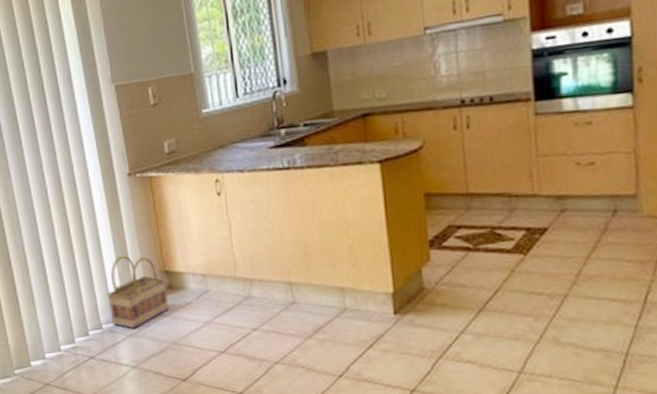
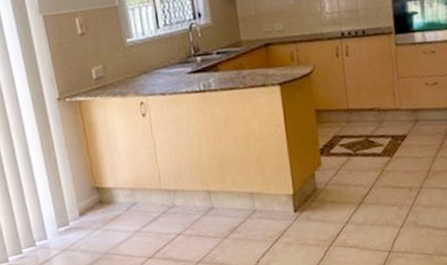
basket: present [107,255,169,329] -> none [40,175,101,244]

